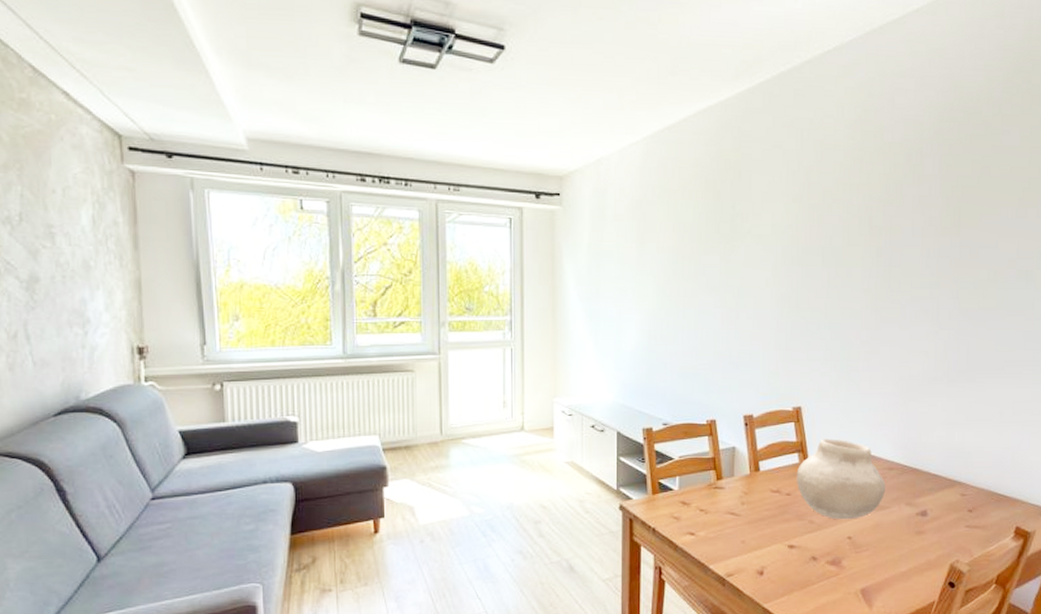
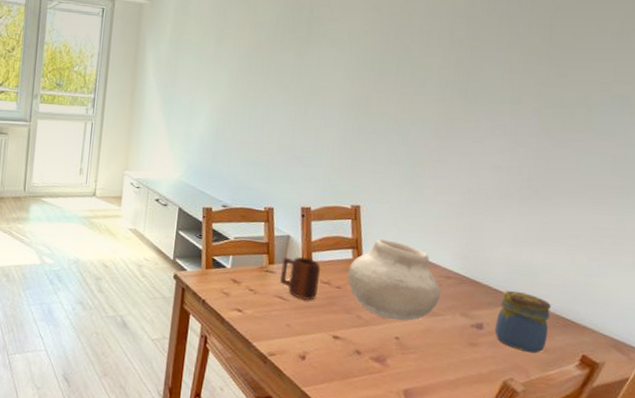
mug: none [729,467,769,512] -> present [279,257,320,300]
jar: none [938,473,985,532] -> present [494,290,551,354]

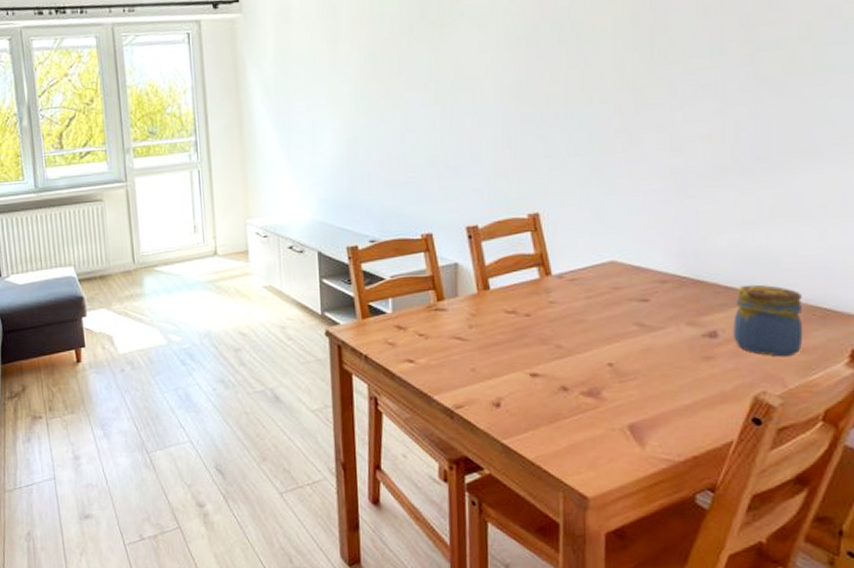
mug: present [279,257,320,300] -> none [453,285,502,336]
vase: present [347,239,441,321] -> none [536,248,657,344]

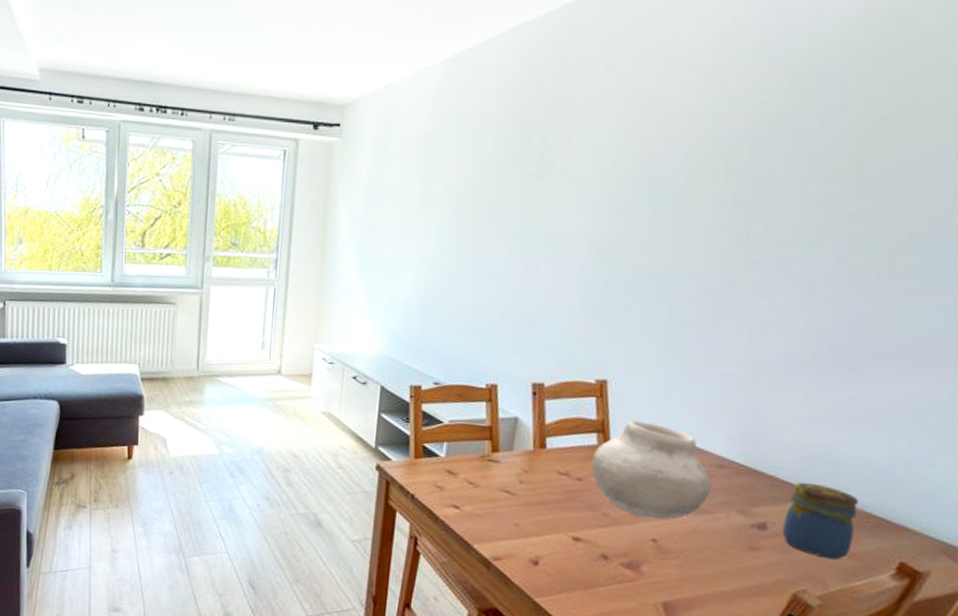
vase: none [536,248,657,344] -> present [591,420,712,520]

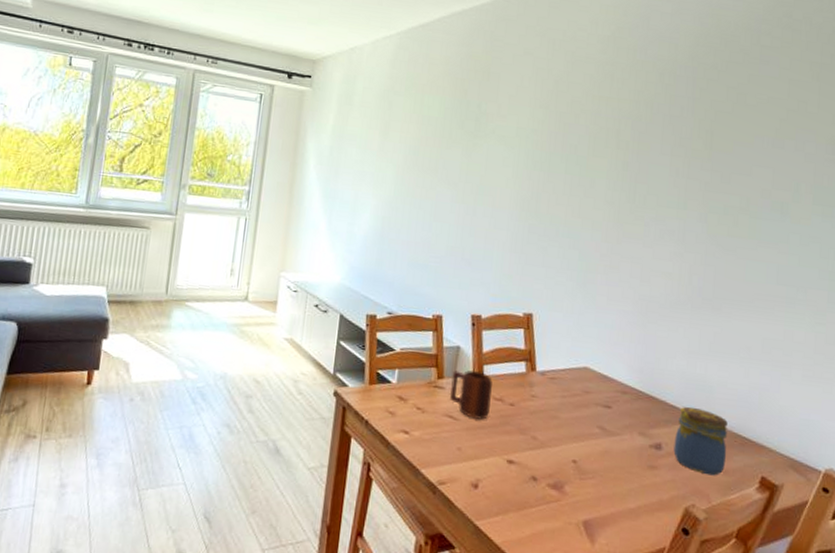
mug: none [505,443,557,495] -> present [449,370,492,420]
vase: present [591,420,712,520] -> none [521,350,618,442]

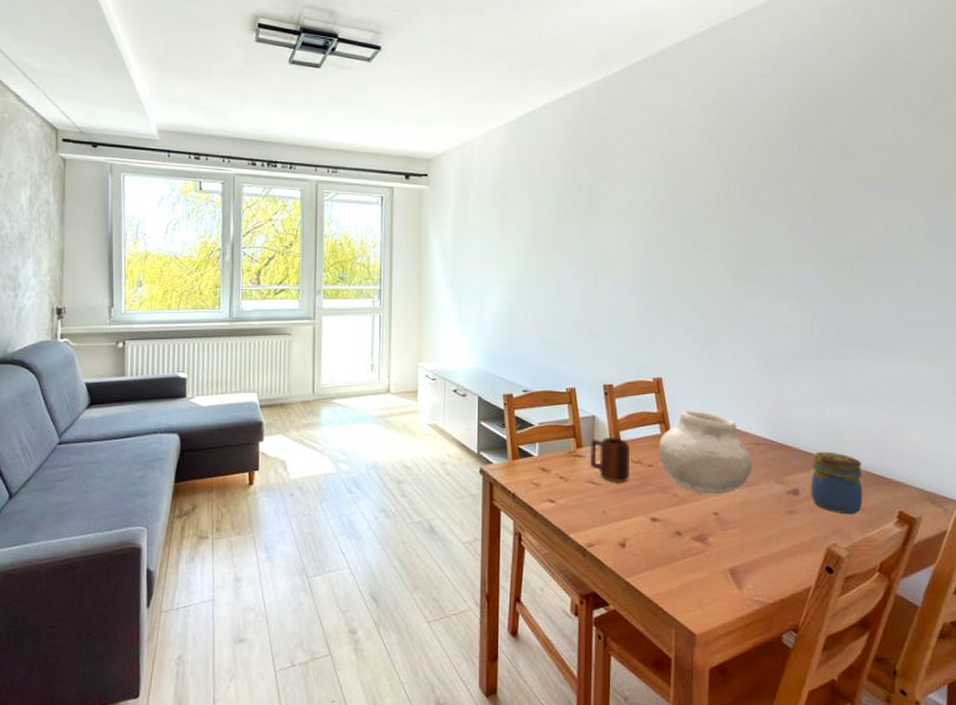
vase: none [521,350,618,442] -> present [658,411,753,495]

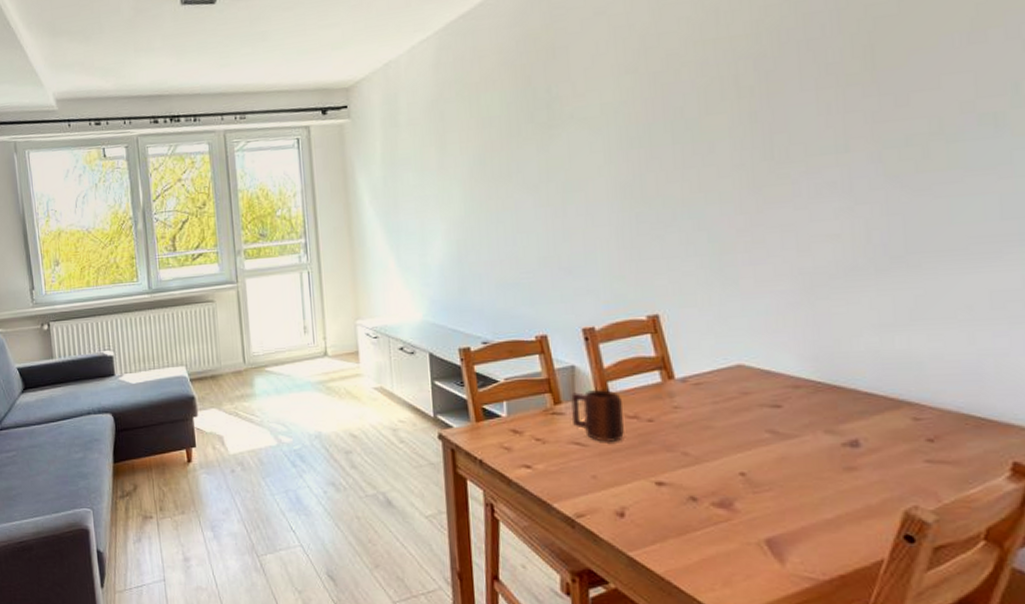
vase: present [658,411,753,495] -> none [659,351,791,452]
jar: present [811,451,863,515] -> none [876,390,957,469]

